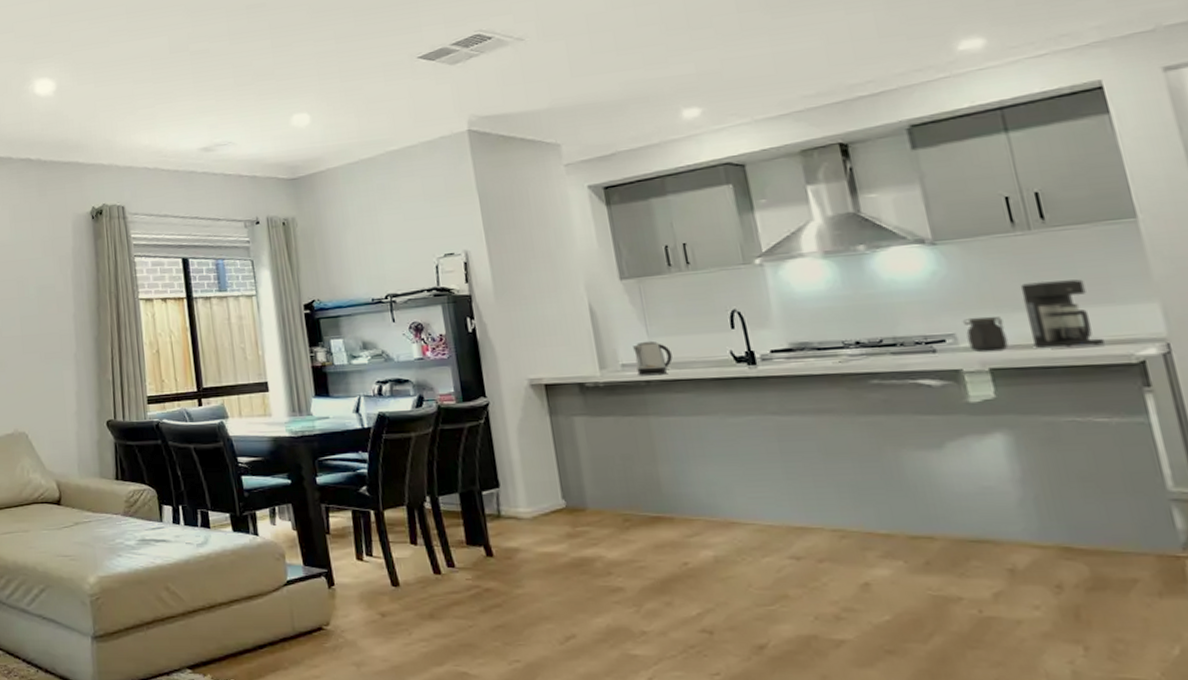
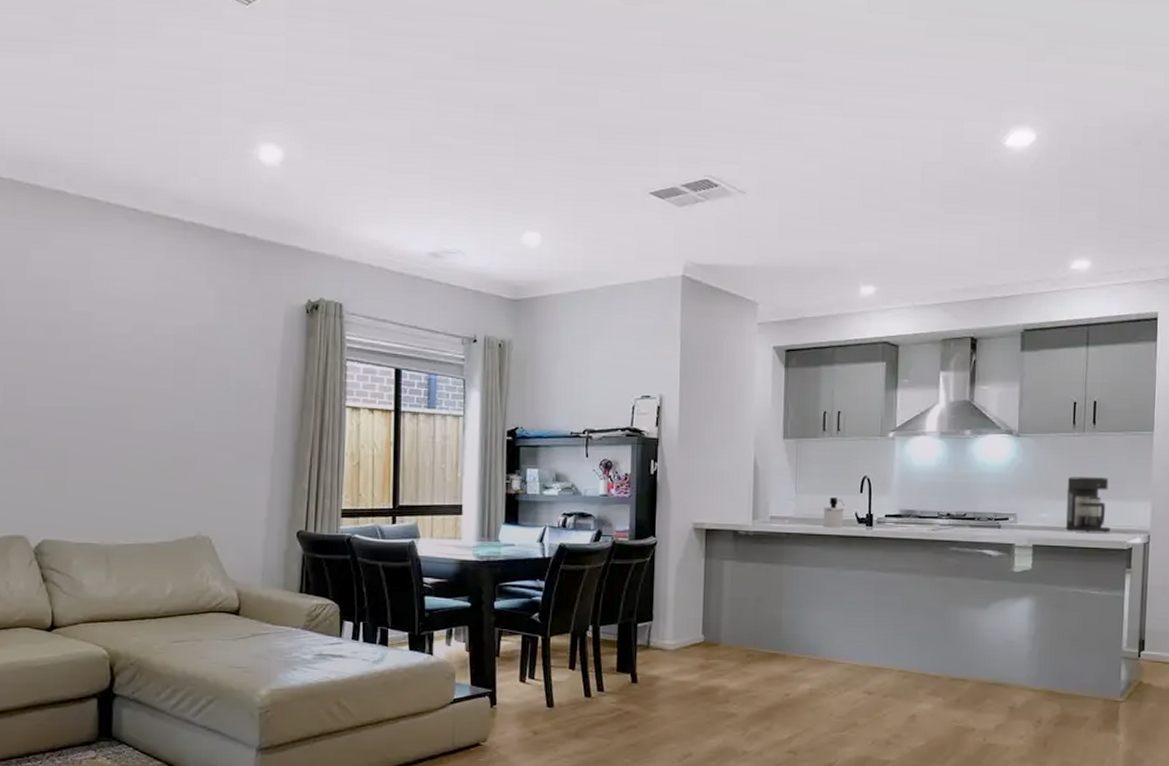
kettle: present [633,340,673,376] -> none [781,497,811,529]
soap dispenser: none [687,336,717,372] -> present [823,497,845,529]
jar: present [962,315,1009,353] -> none [1023,501,1050,532]

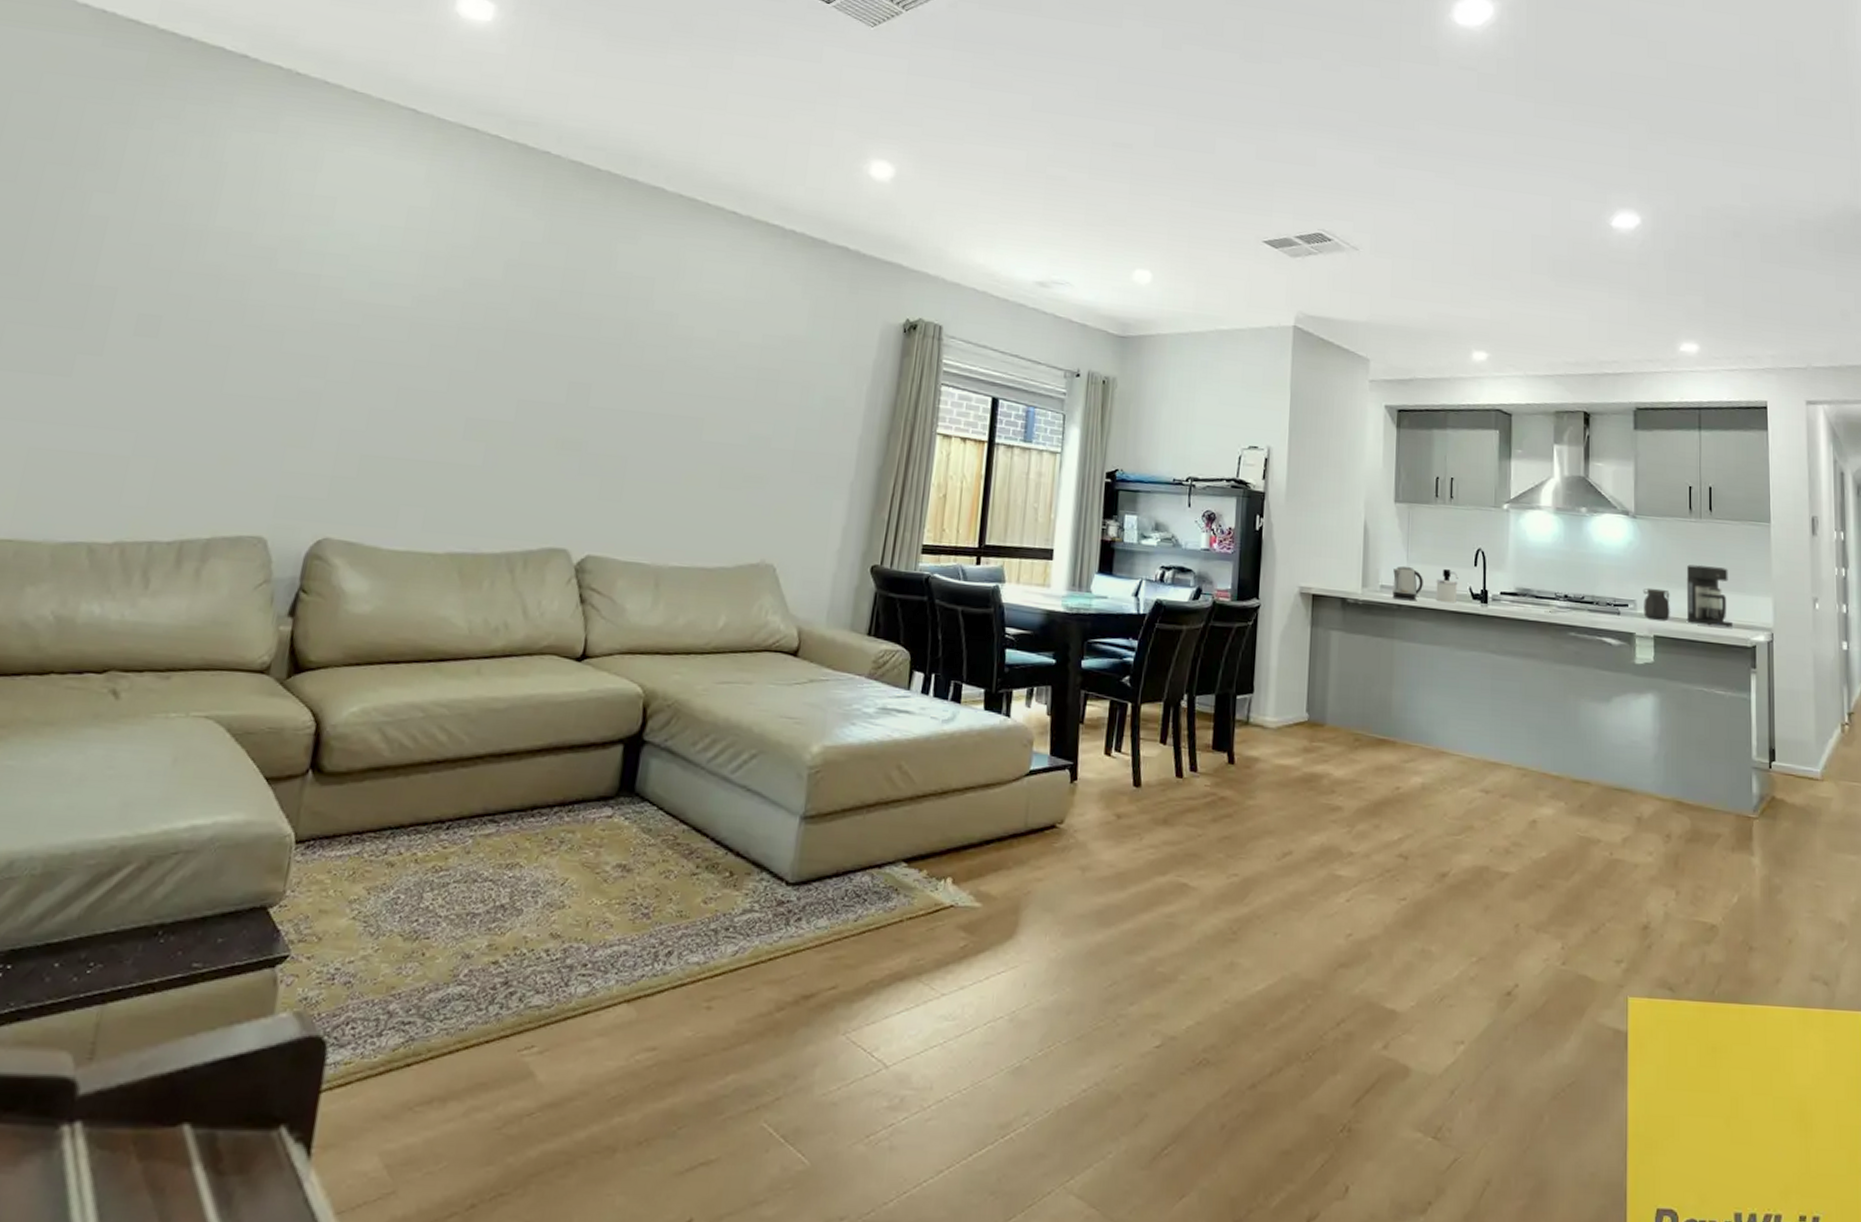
kettle: none [781,497,811,529] -> present [1392,565,1423,601]
jar: none [1023,501,1050,532] -> present [1642,587,1670,622]

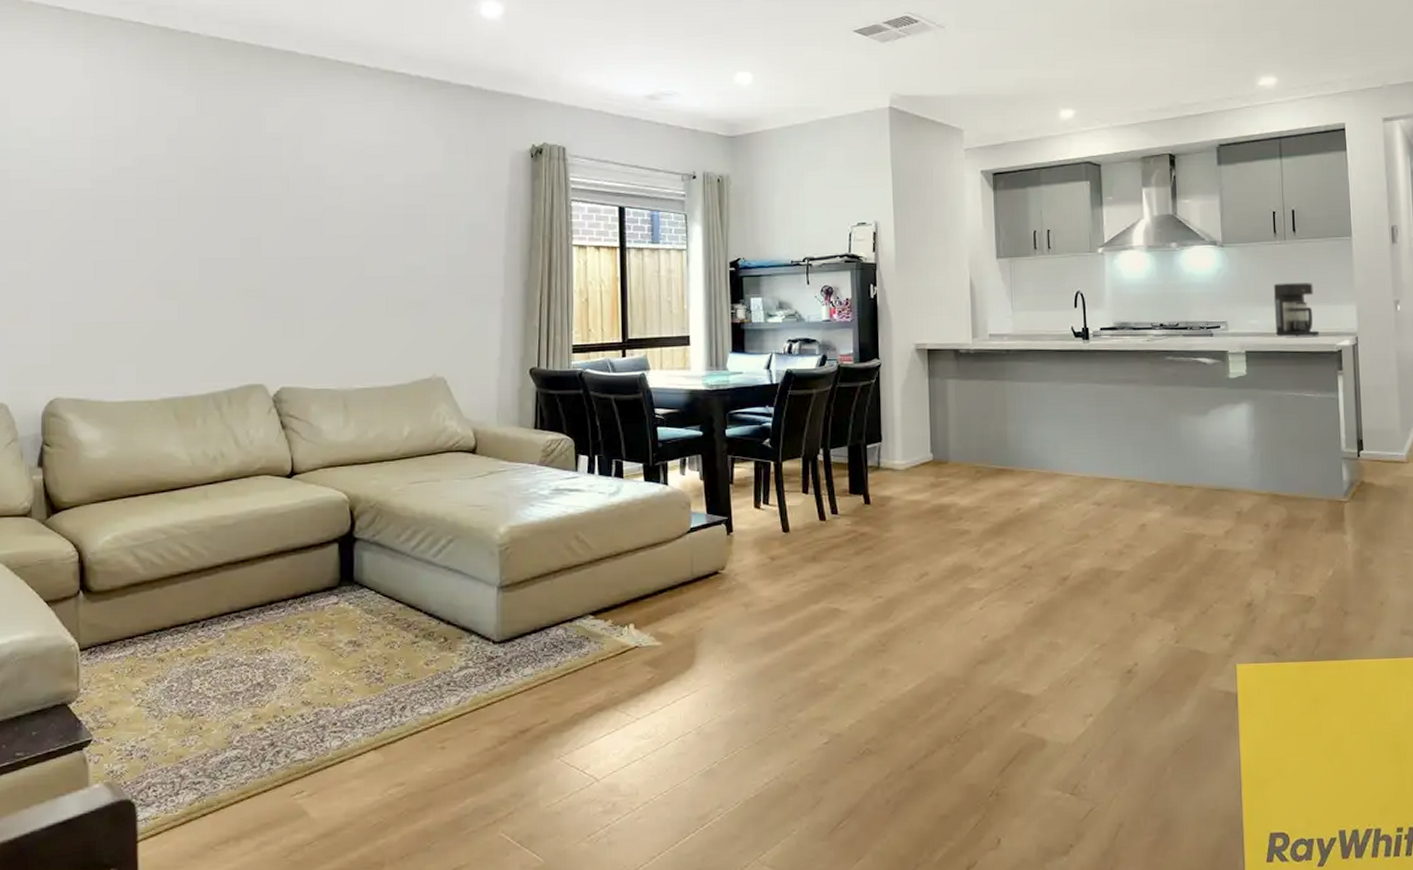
kettle: present [1392,565,1423,601] -> none [1000,314,1028,346]
soap dispenser: present [1436,568,1459,604] -> none [1040,312,1061,343]
jar: present [1642,587,1670,622] -> none [1233,308,1260,338]

